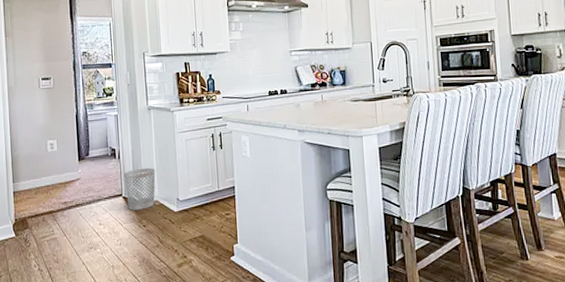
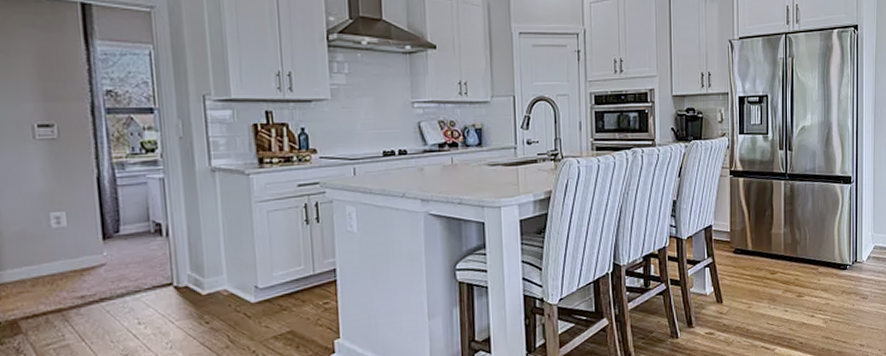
wastebasket: present [124,167,156,210] -> none [175,247,223,304]

